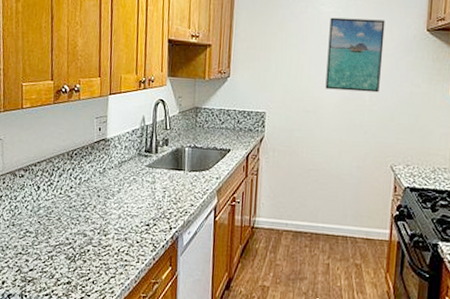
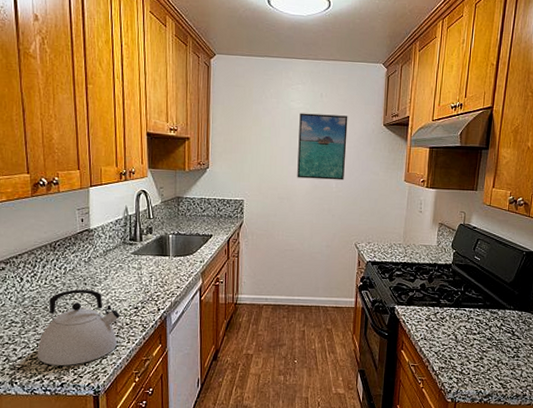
kettle: none [47,201,131,282] -> present [37,289,120,365]

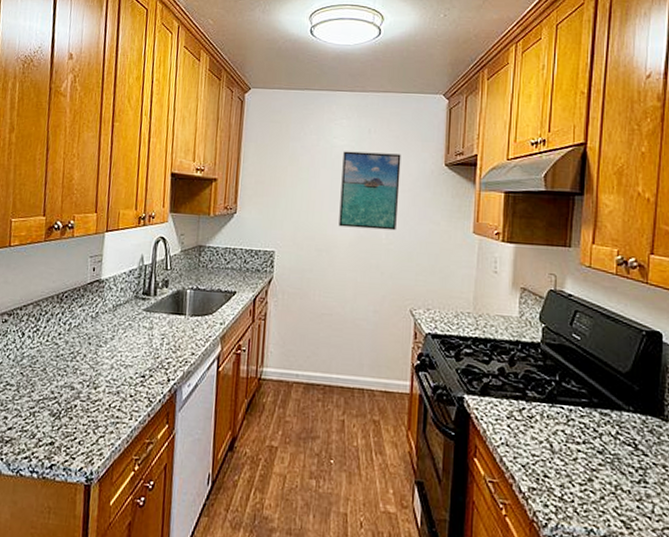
kettle: present [37,289,120,365] -> none [28,349,124,443]

